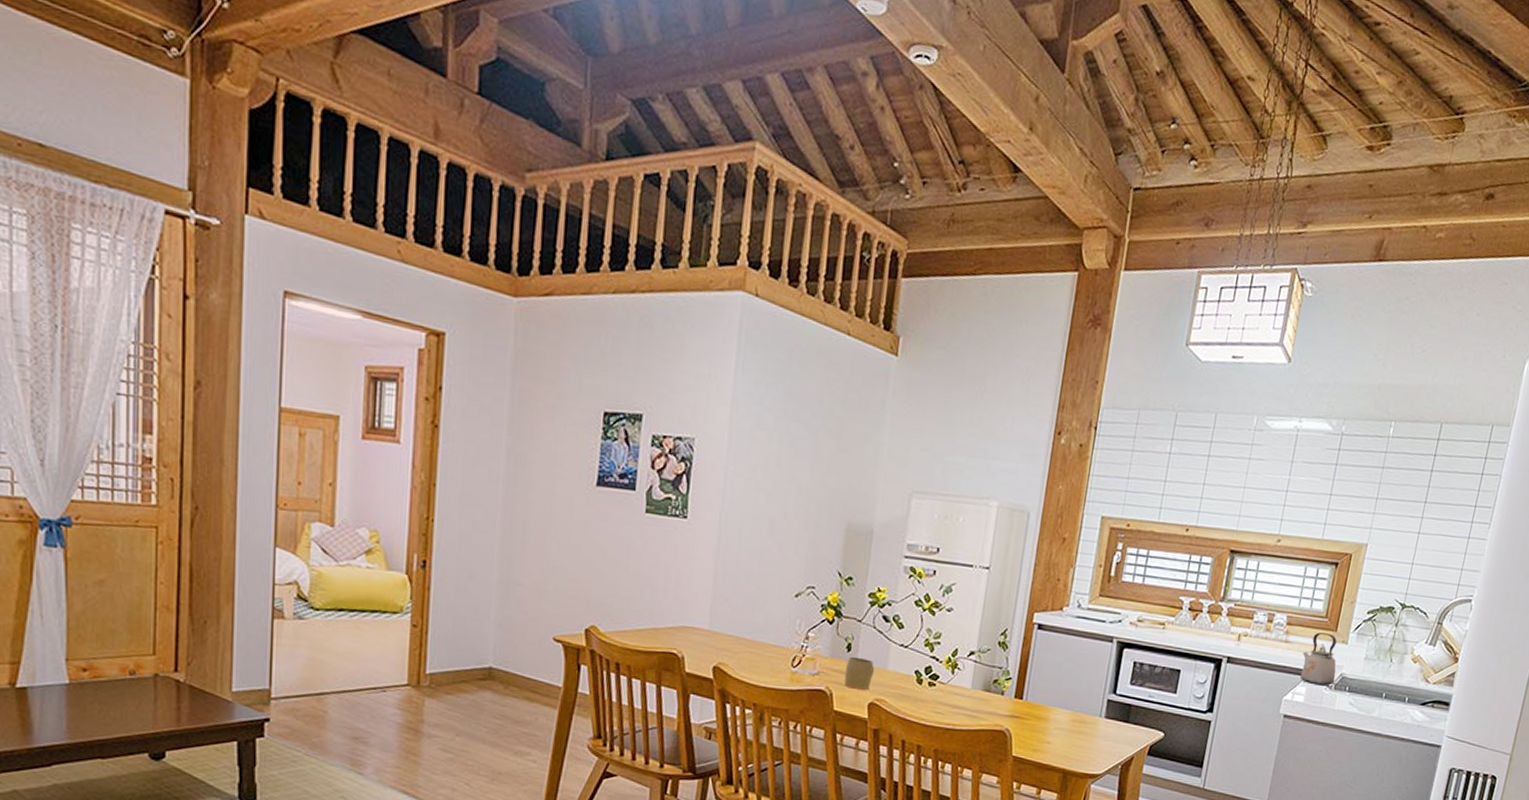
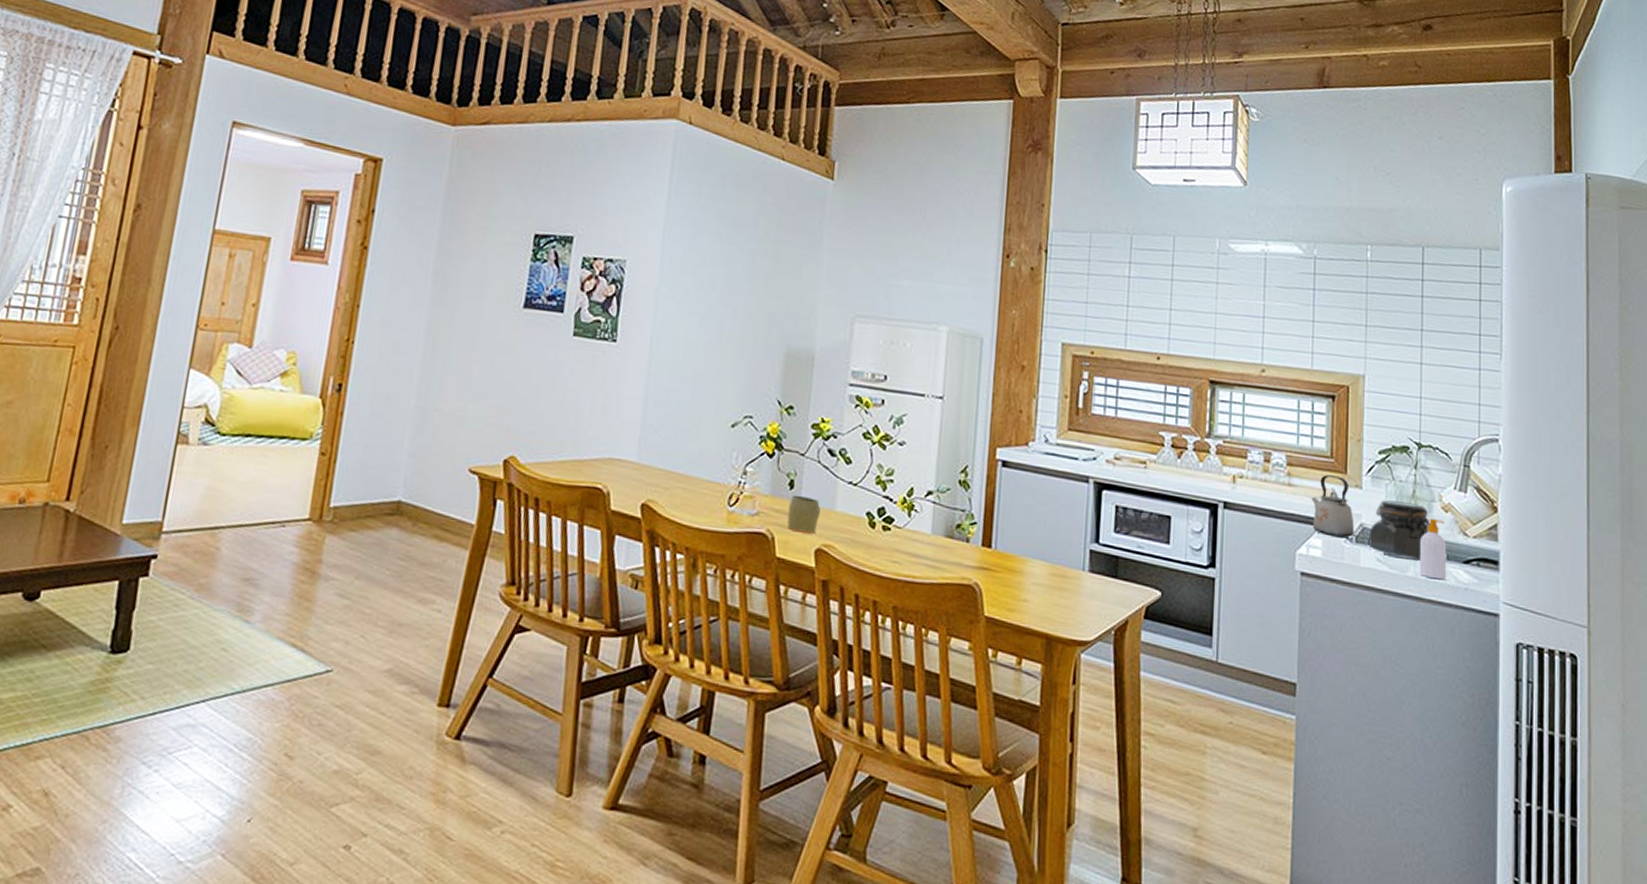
jar: none [1345,653,1400,703] -> present [1368,500,1431,561]
soap bottle: none [1383,669,1412,719] -> present [1419,519,1447,580]

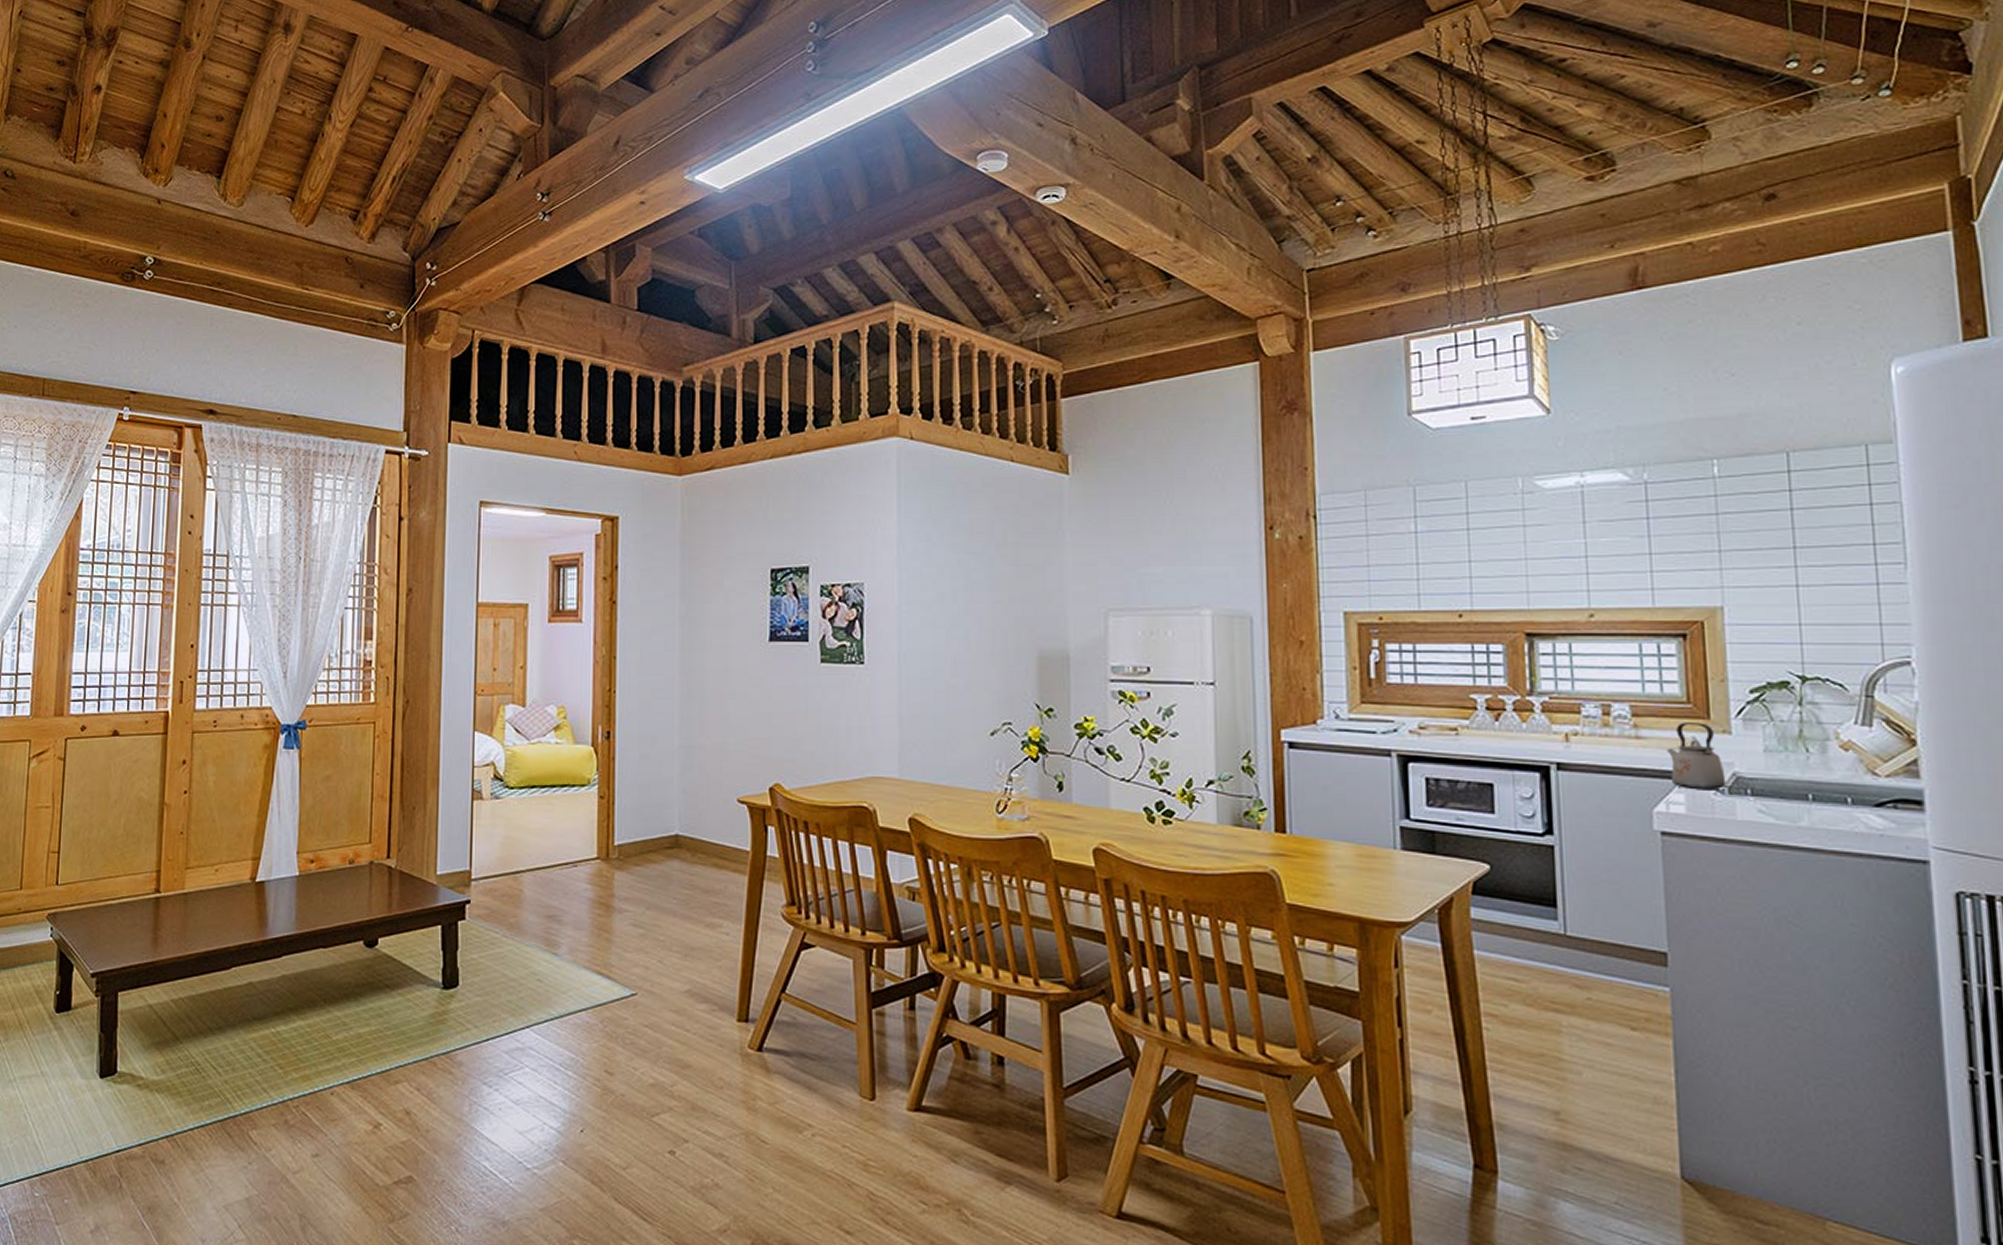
mug: present [787,494,821,534] -> none [1060,796,1095,834]
jar: present [1368,500,1431,561] -> none [1745,744,1826,808]
soap bottle: present [1419,519,1447,580] -> none [1813,760,1854,828]

